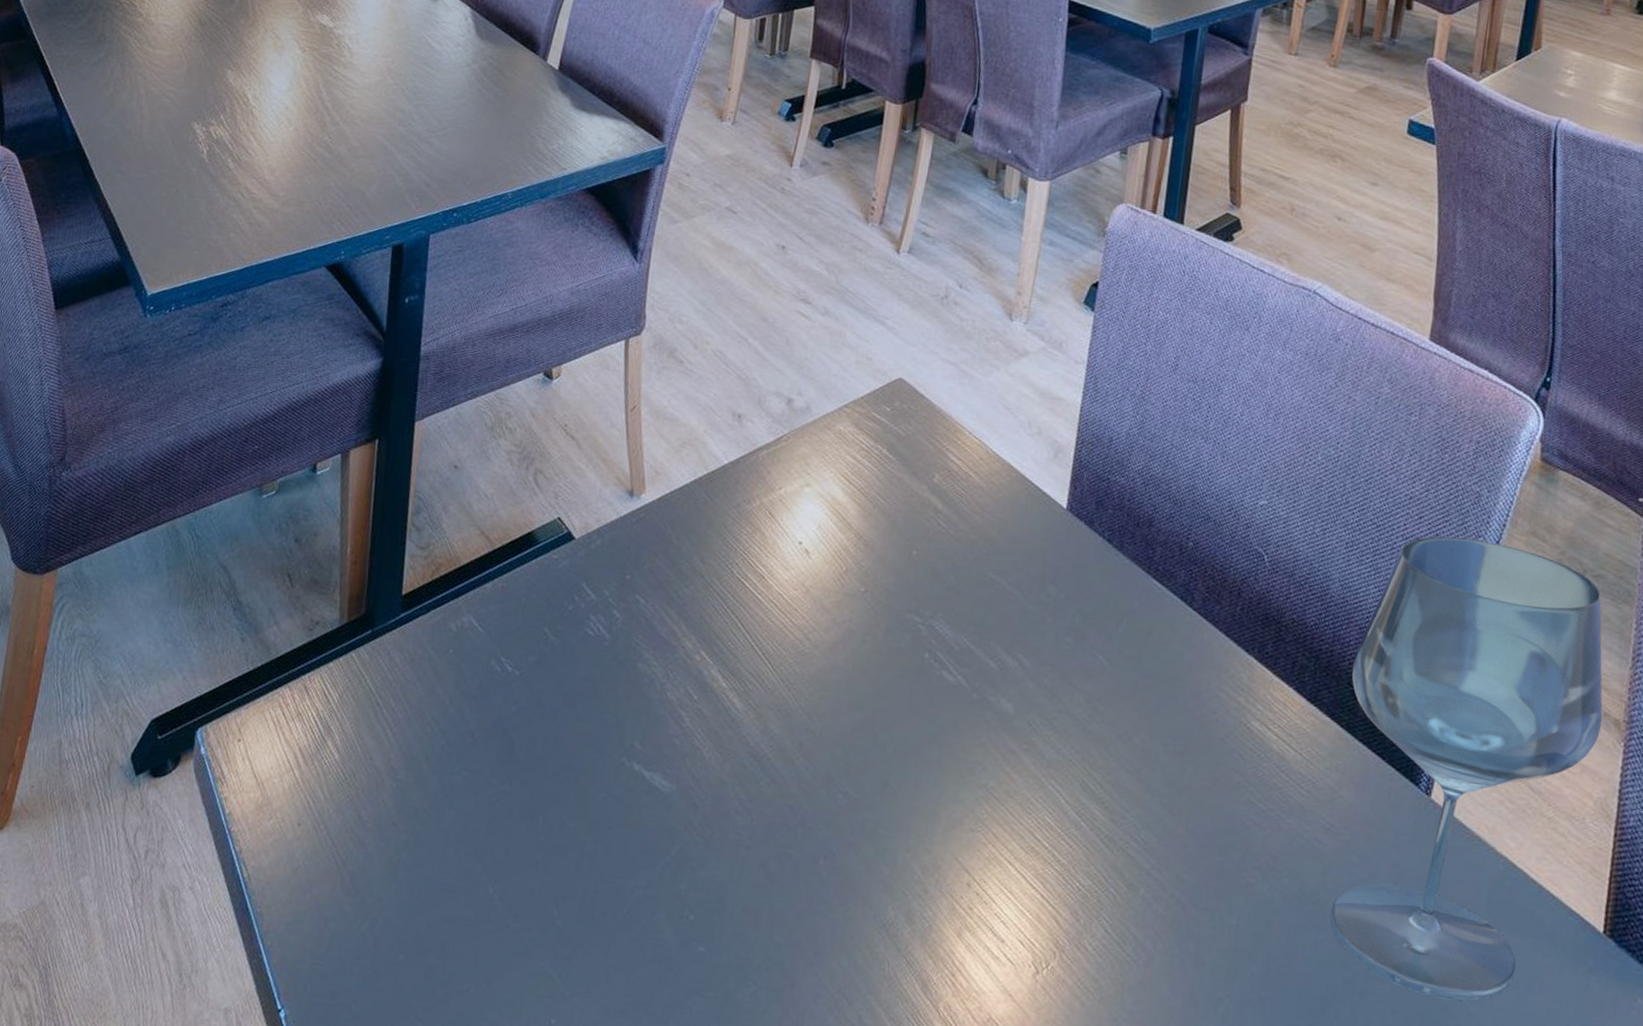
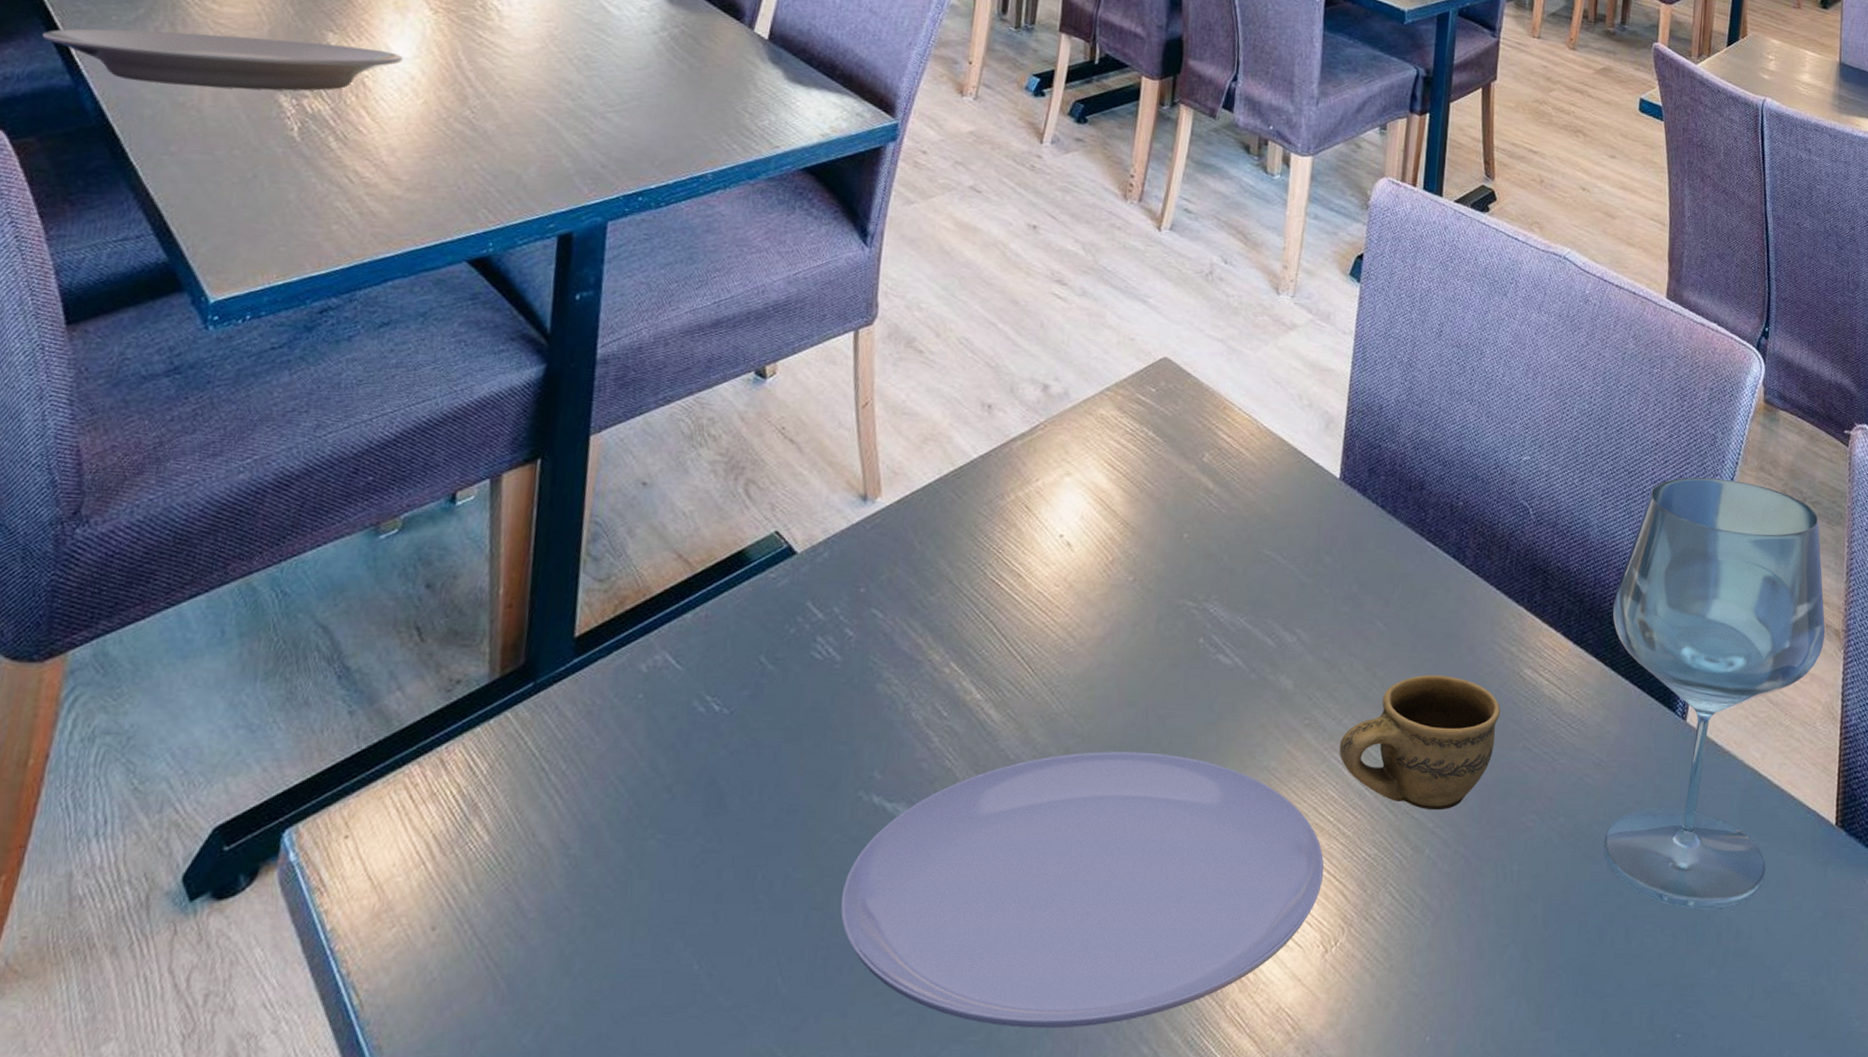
plate: none [39,69,280,120] -> present [42,28,404,91]
plate: none [605,748,1038,1004] -> present [840,752,1324,1028]
cup: none [1056,714,1225,853] -> present [1339,675,1501,809]

